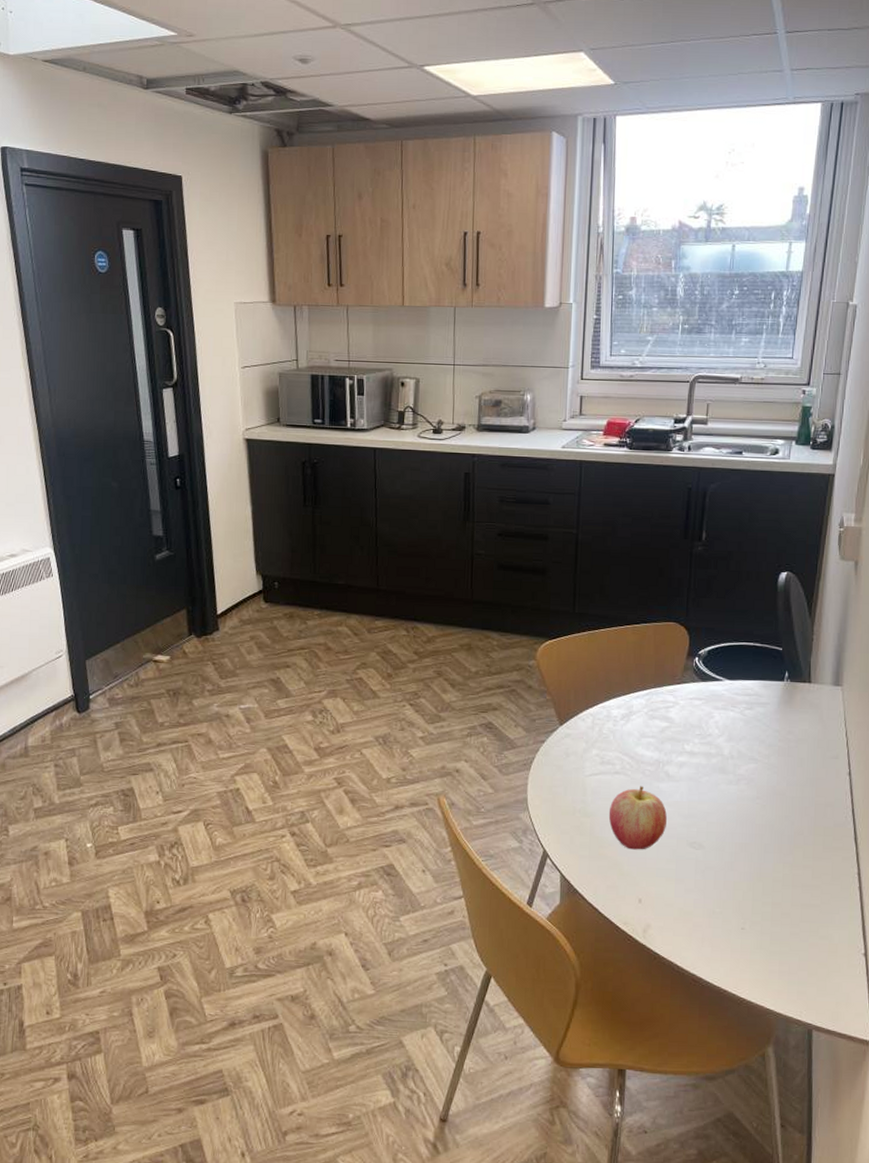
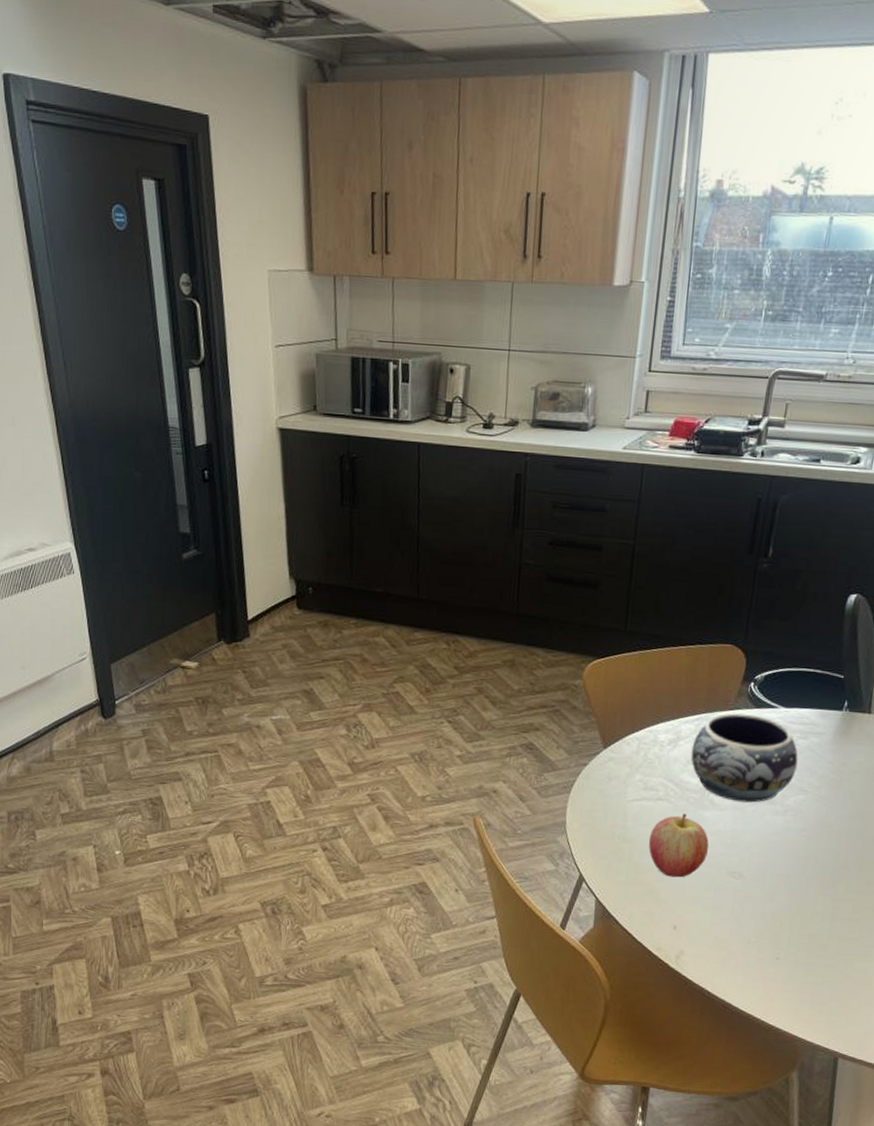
decorative bowl: none [643,687,746,773] -> present [691,713,798,803]

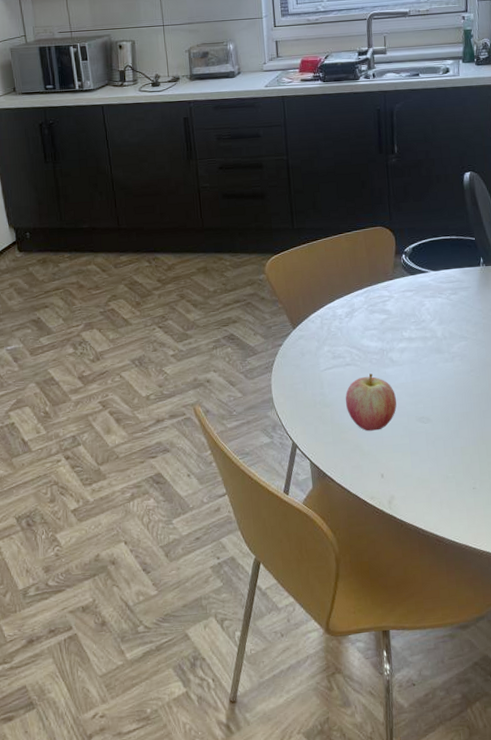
decorative bowl: present [691,713,798,803] -> none [365,281,454,356]

